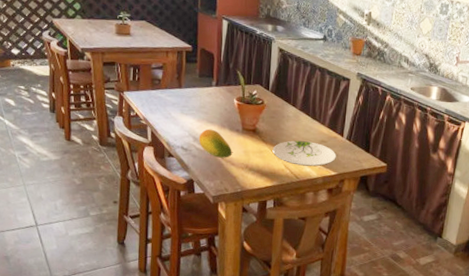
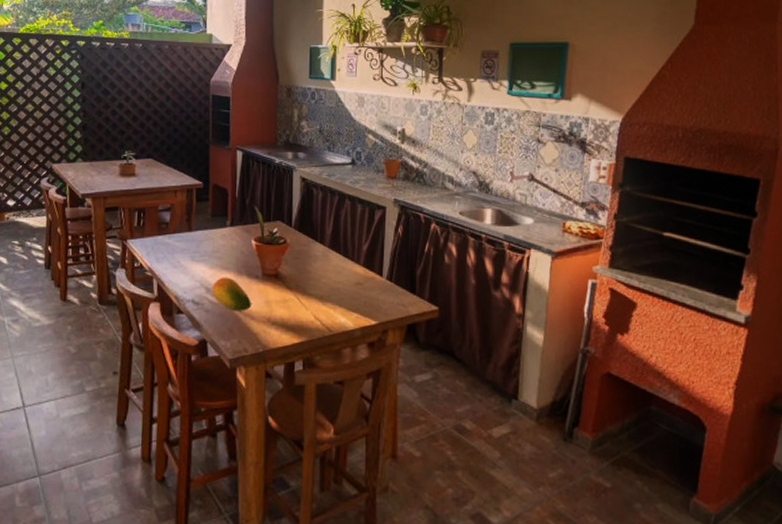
plate: present [272,140,336,167] -> none [298,285,376,315]

